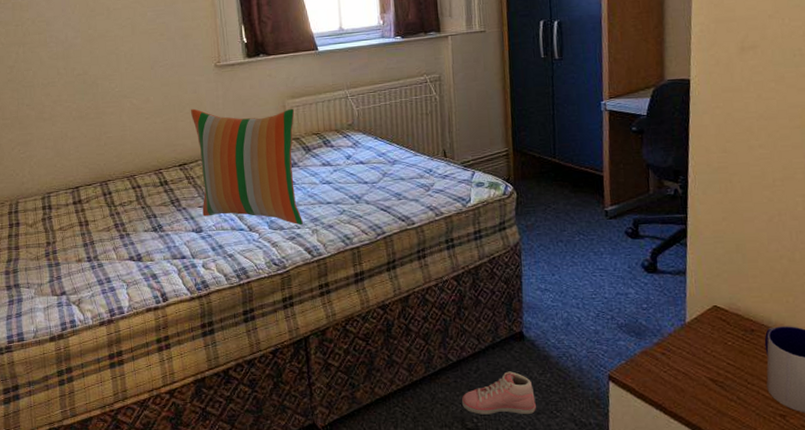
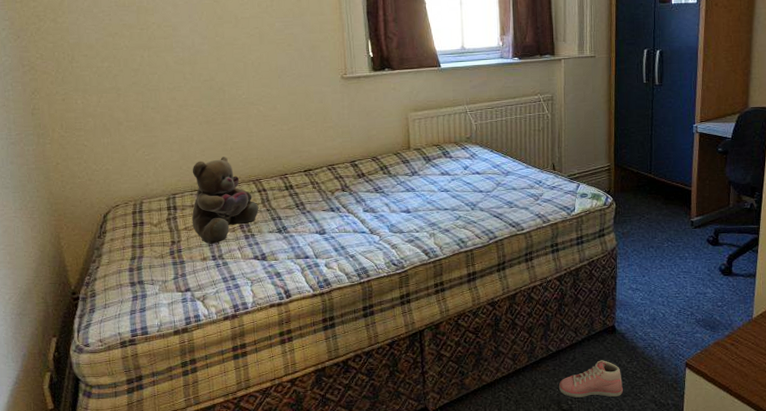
teddy bear: none [66,152,134,244] -> present [191,157,259,244]
pillow: present [190,108,303,226] -> none [316,117,421,229]

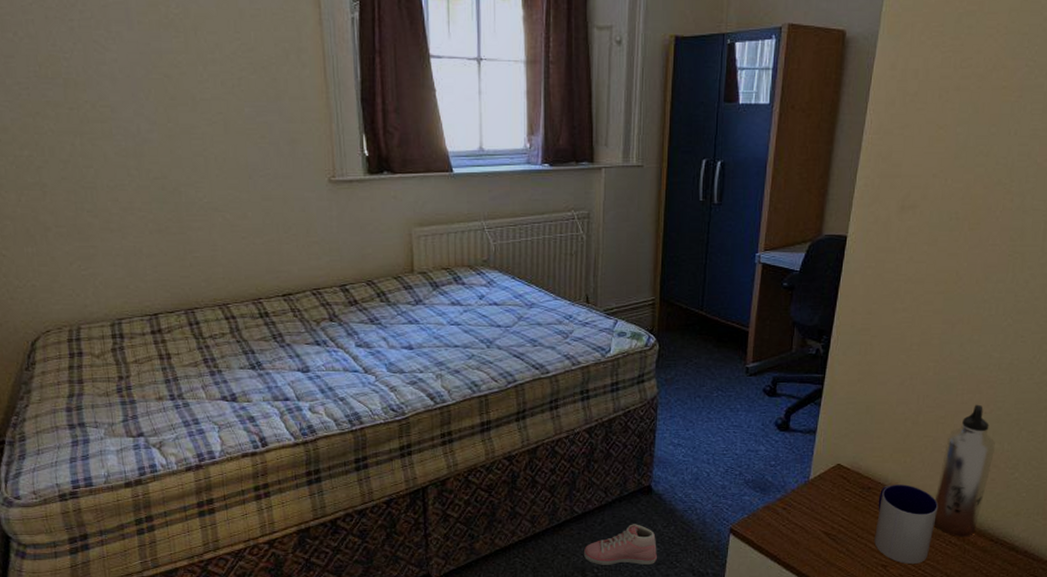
teddy bear: present [191,157,259,244] -> none [141,275,227,381]

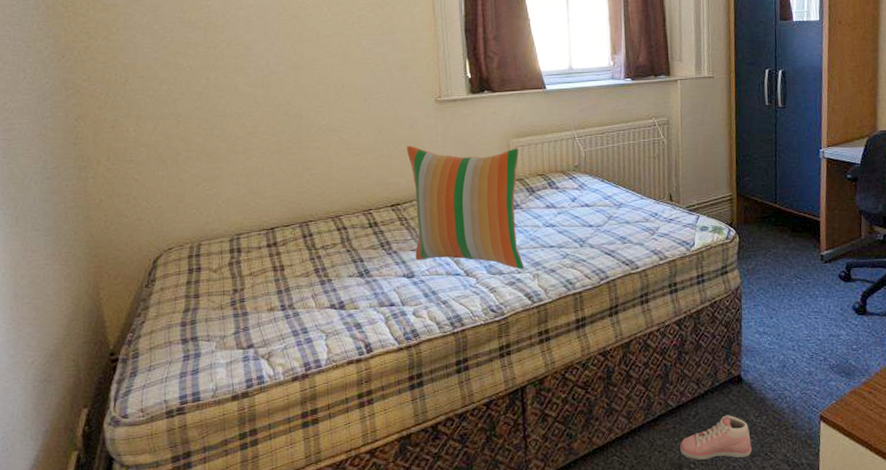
pillow: none [297,230,426,369] -> present [406,145,524,270]

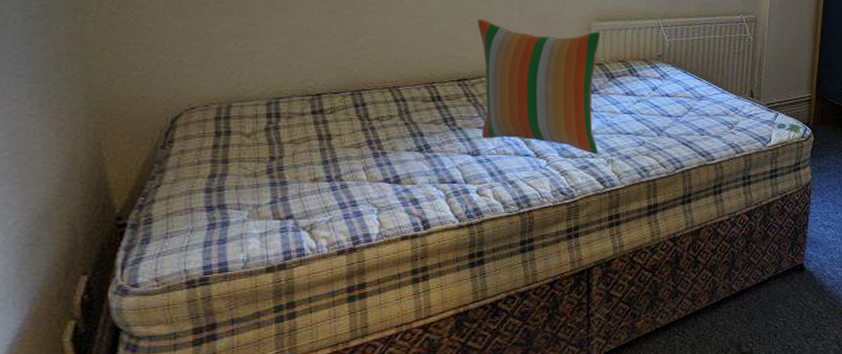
sneaker: present [679,415,752,460] -> none [739,300,807,340]

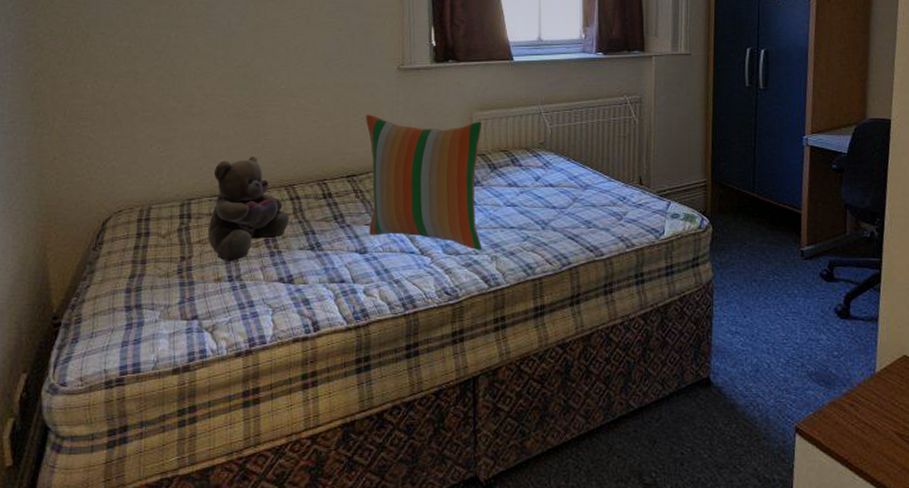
teddy bear: none [300,56,395,162] -> present [207,156,290,261]

